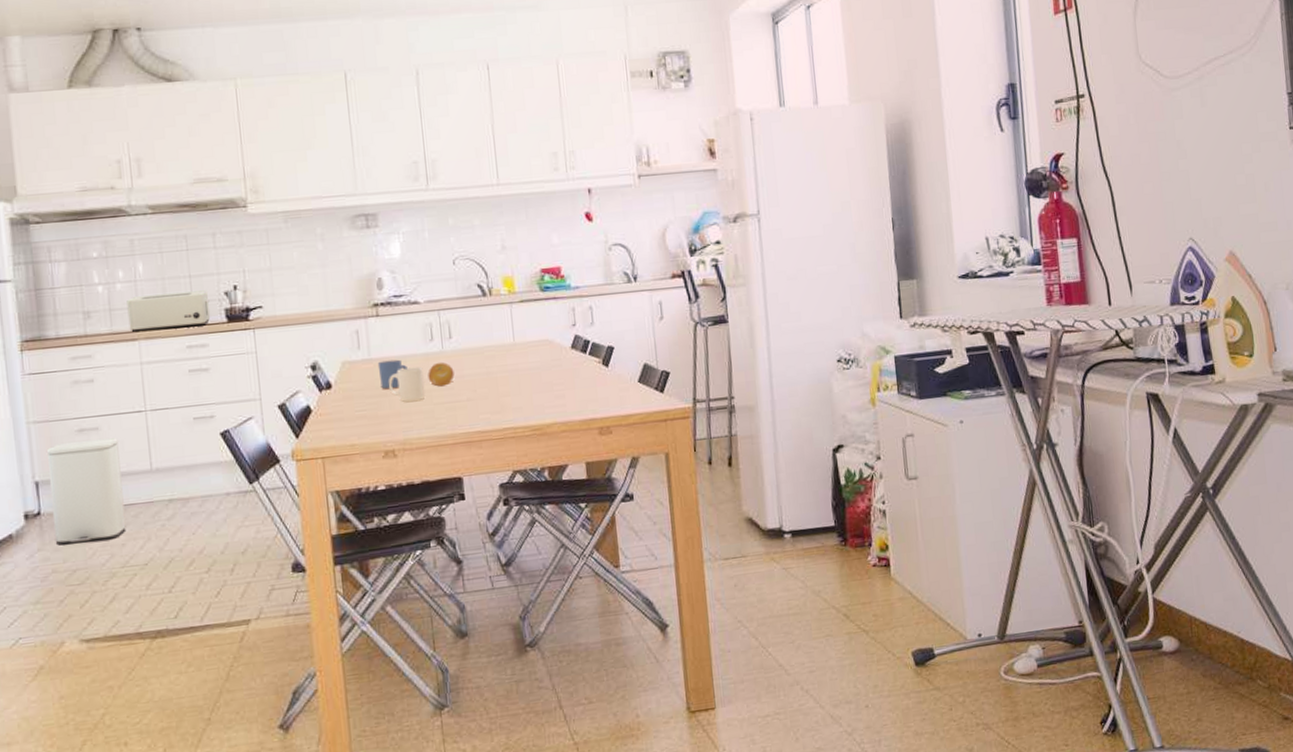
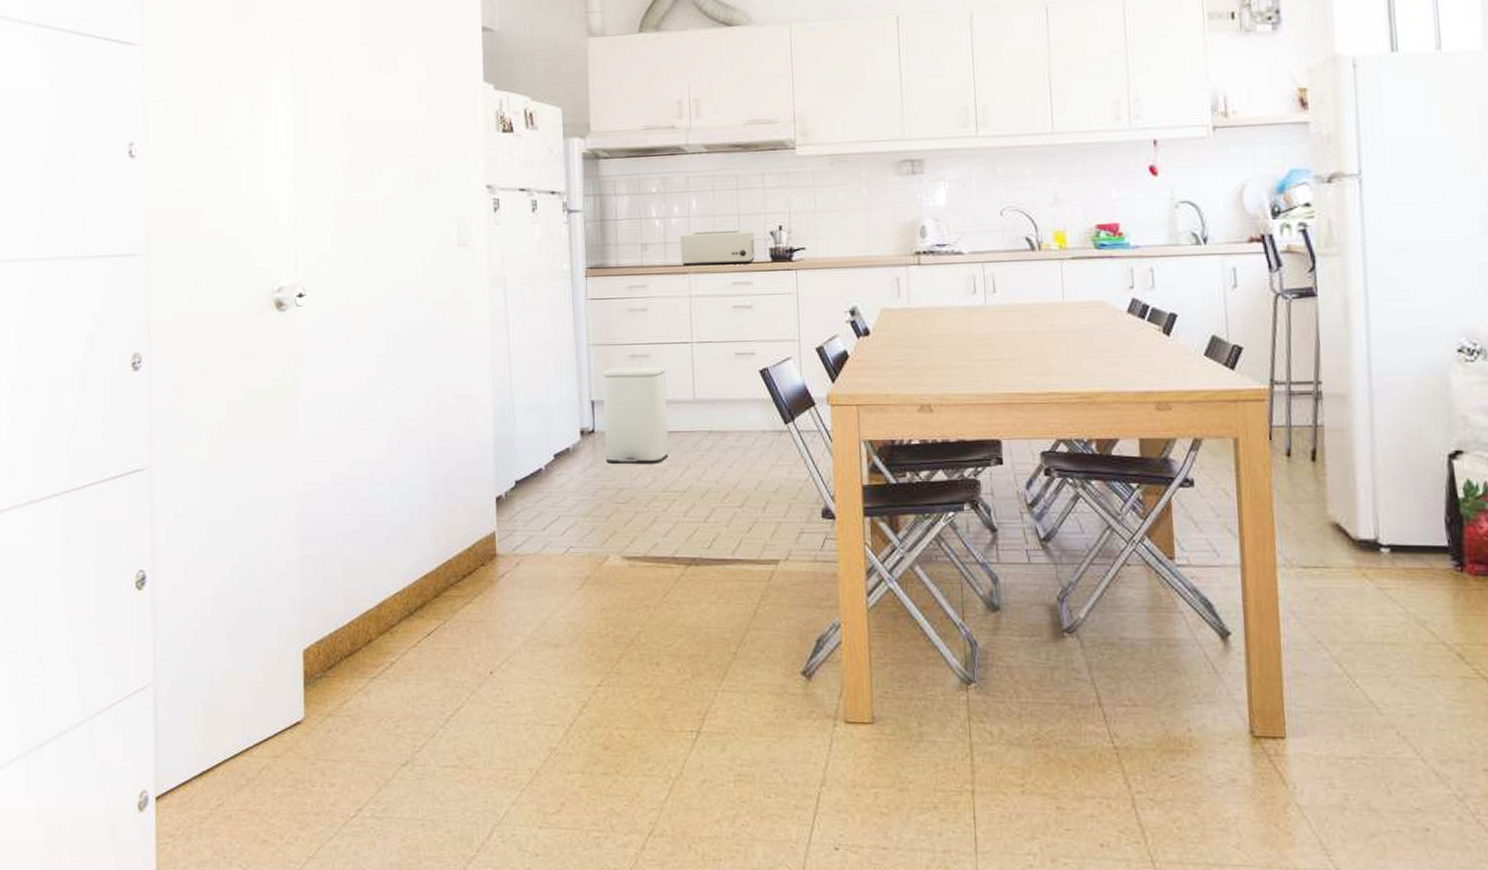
mug: present [377,359,408,391] -> none [917,310,948,342]
cup: present [388,366,426,403] -> none [927,320,966,356]
fruit: present [428,361,455,387] -> none [969,316,997,343]

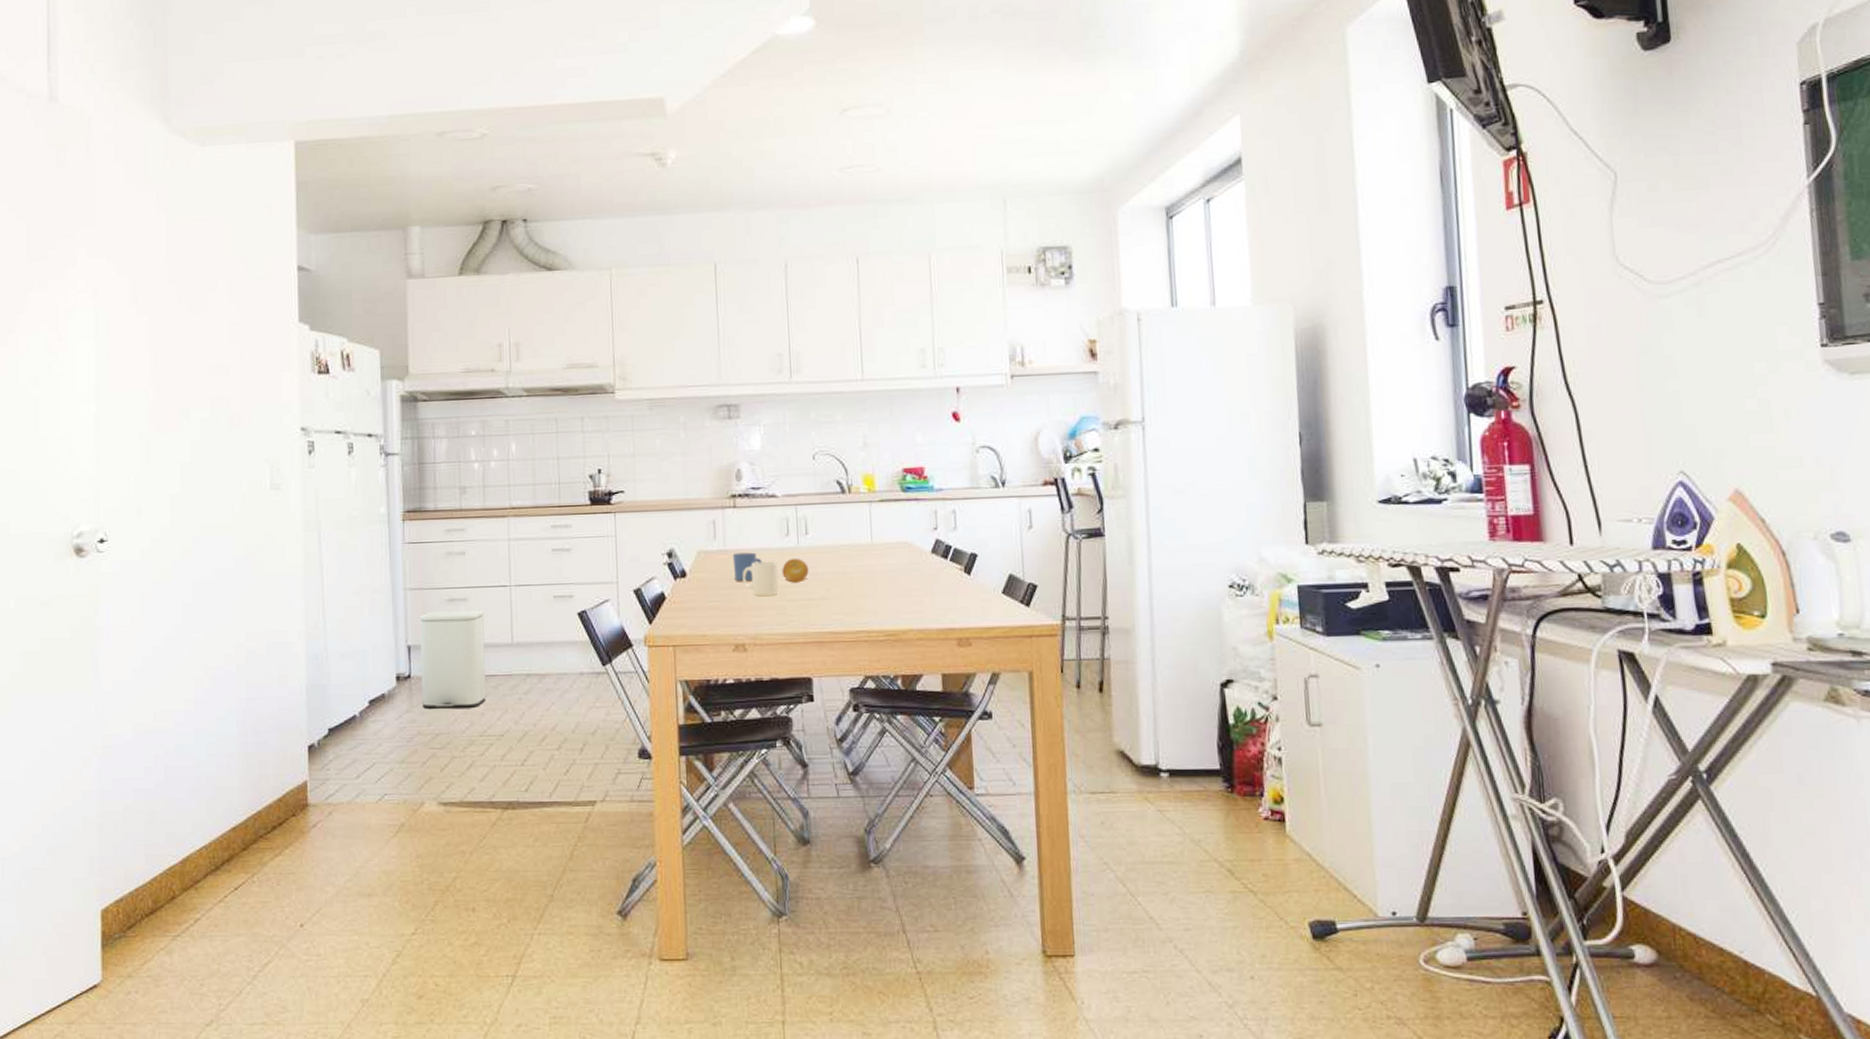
toaster: present [680,229,756,266] -> none [499,472,575,510]
mug: none [917,310,948,342] -> present [732,552,762,584]
cup: none [927,320,966,356] -> present [742,561,779,597]
fruit: none [969,316,997,343] -> present [782,557,809,583]

